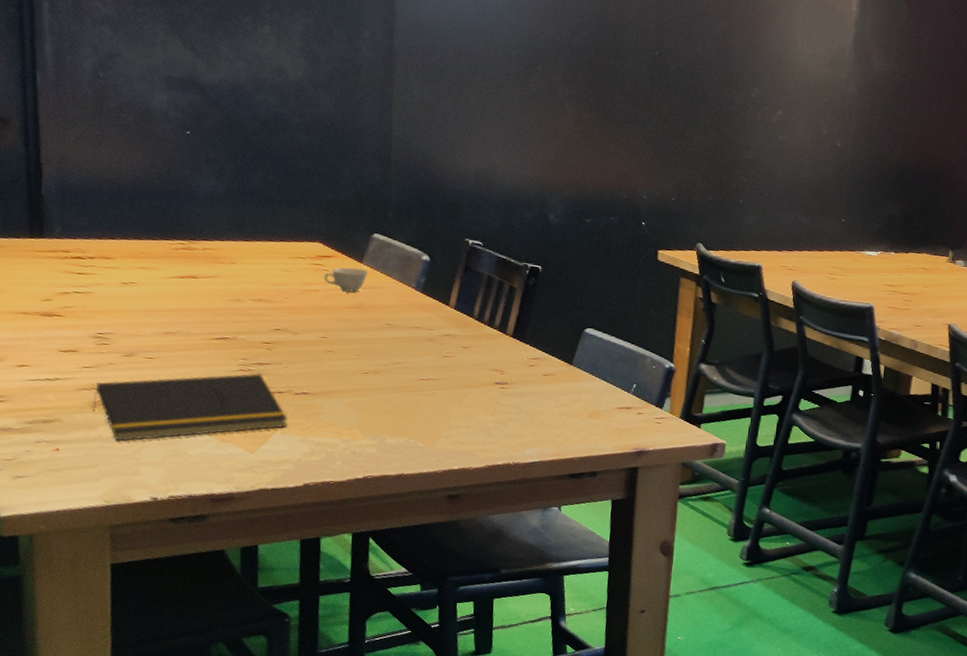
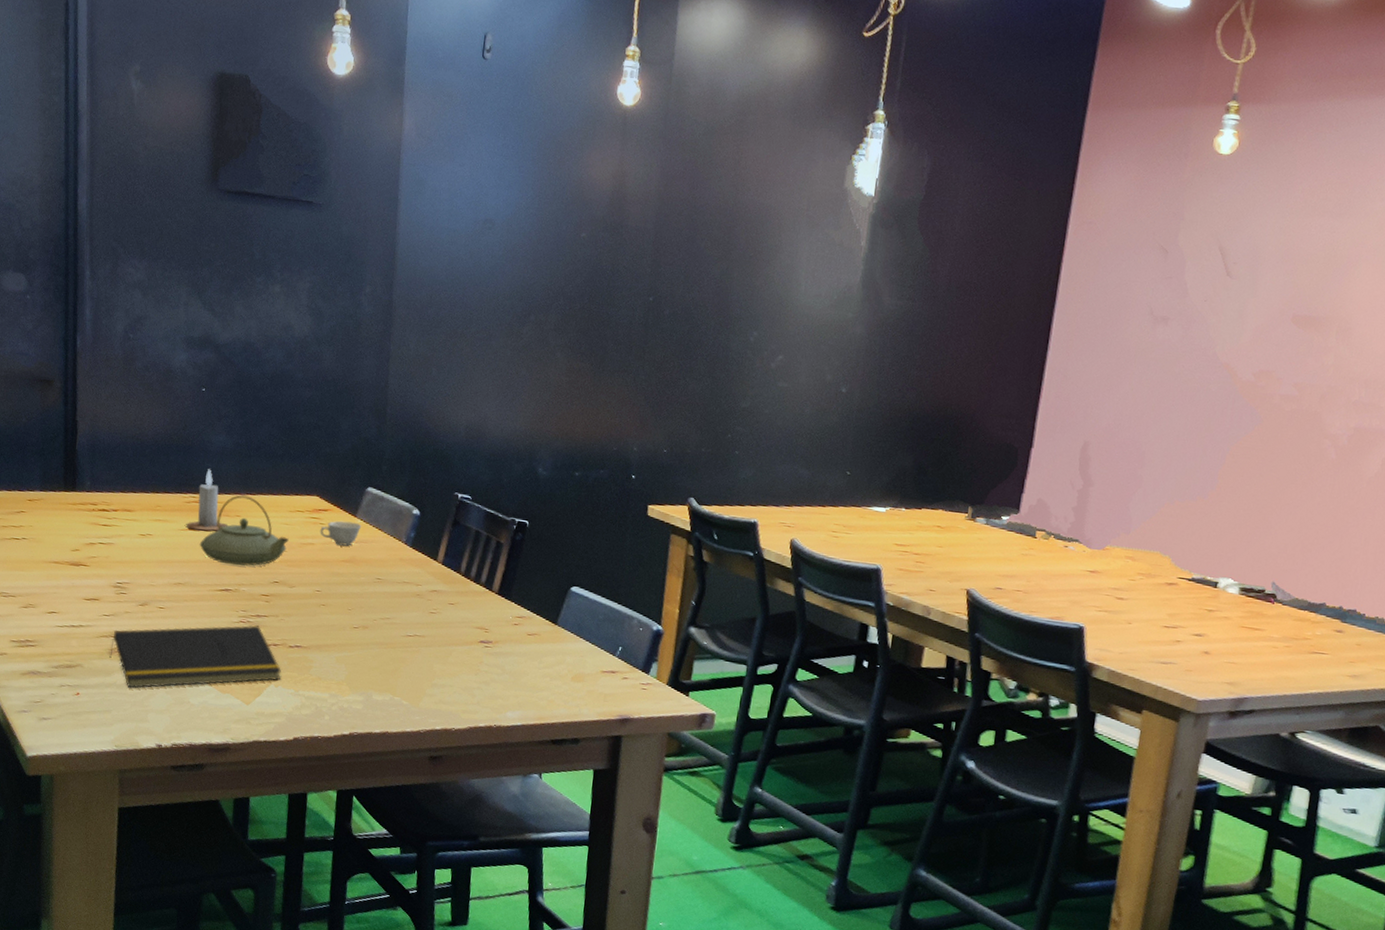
candle: none [174,215,223,279] -> present [185,469,229,531]
teapot: none [190,241,290,314] -> present [199,495,289,566]

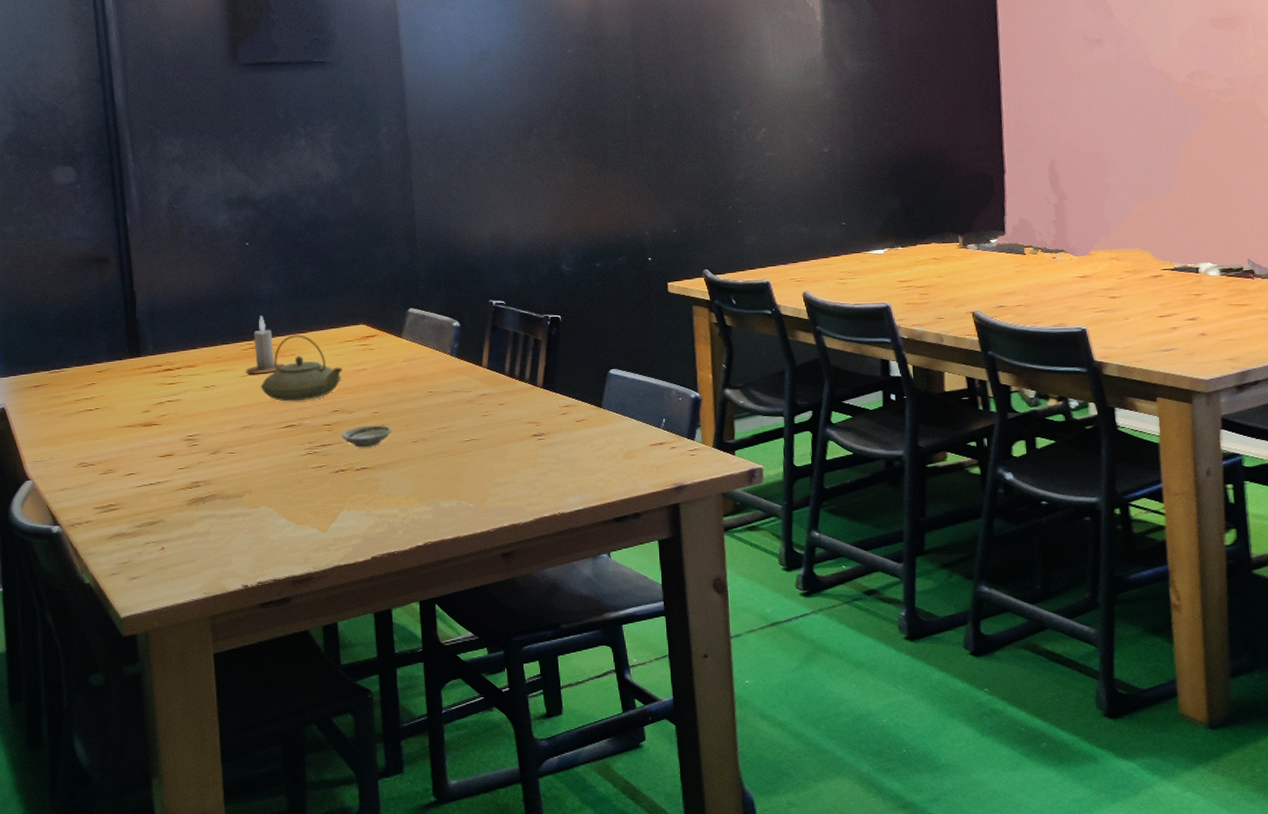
notepad: present [109,625,281,688] -> none [189,455,352,535]
saucer: none [279,602,332,626] -> present [342,425,392,448]
teacup: present [320,521,362,546] -> none [370,343,408,367]

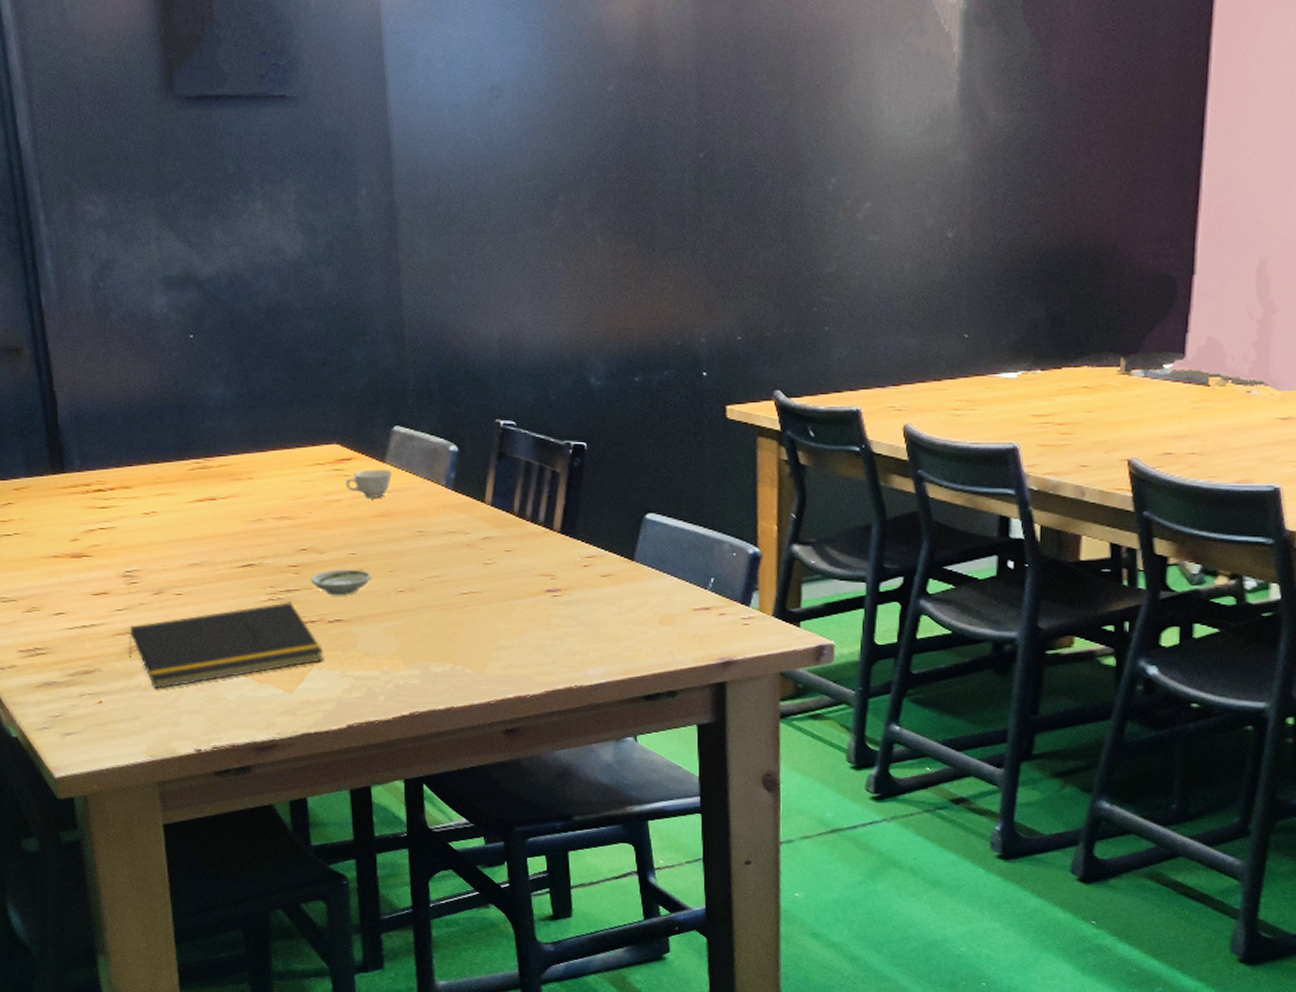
notepad: none [189,455,352,535] -> present [129,602,323,689]
candle: present [245,316,285,374] -> none [193,428,241,500]
teapot: present [260,334,343,402] -> none [211,454,311,536]
teacup: none [370,343,408,367] -> present [346,469,393,498]

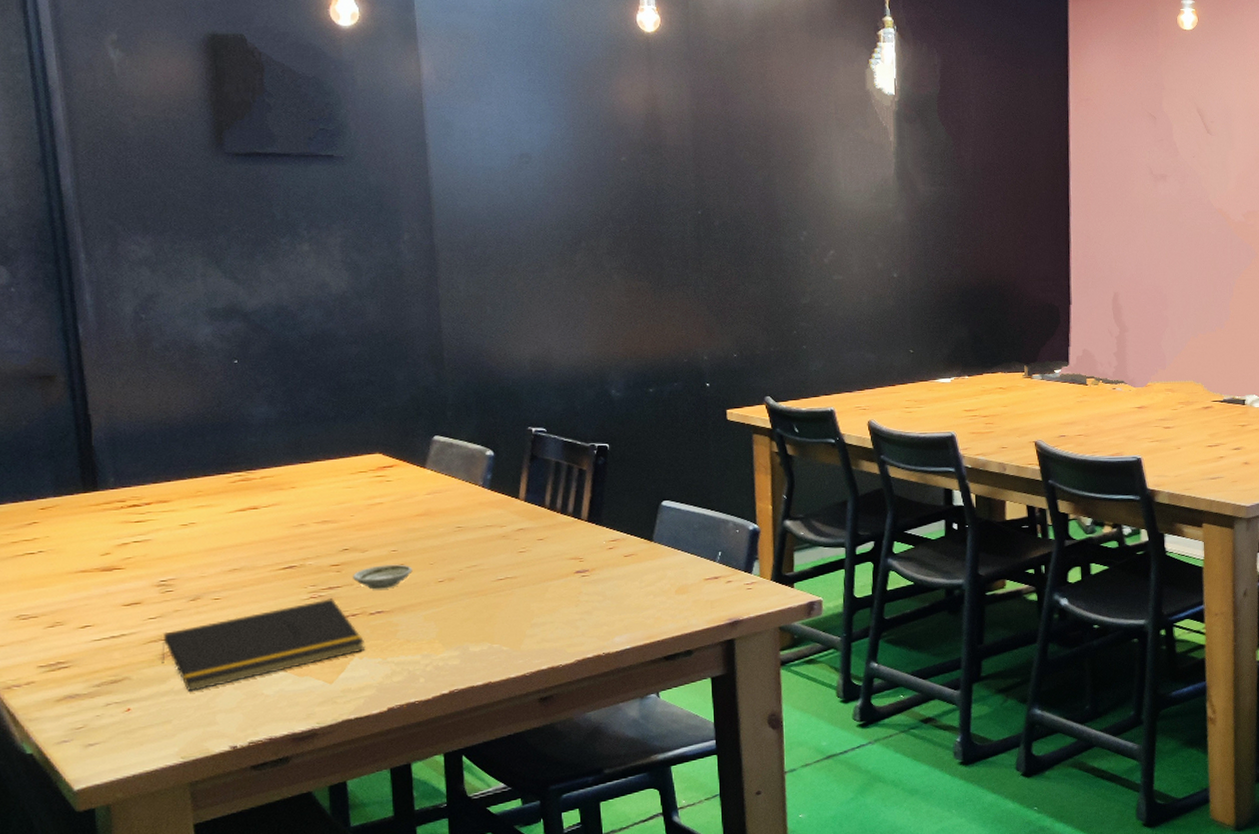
teacup: present [346,469,393,498] -> none [388,474,433,500]

